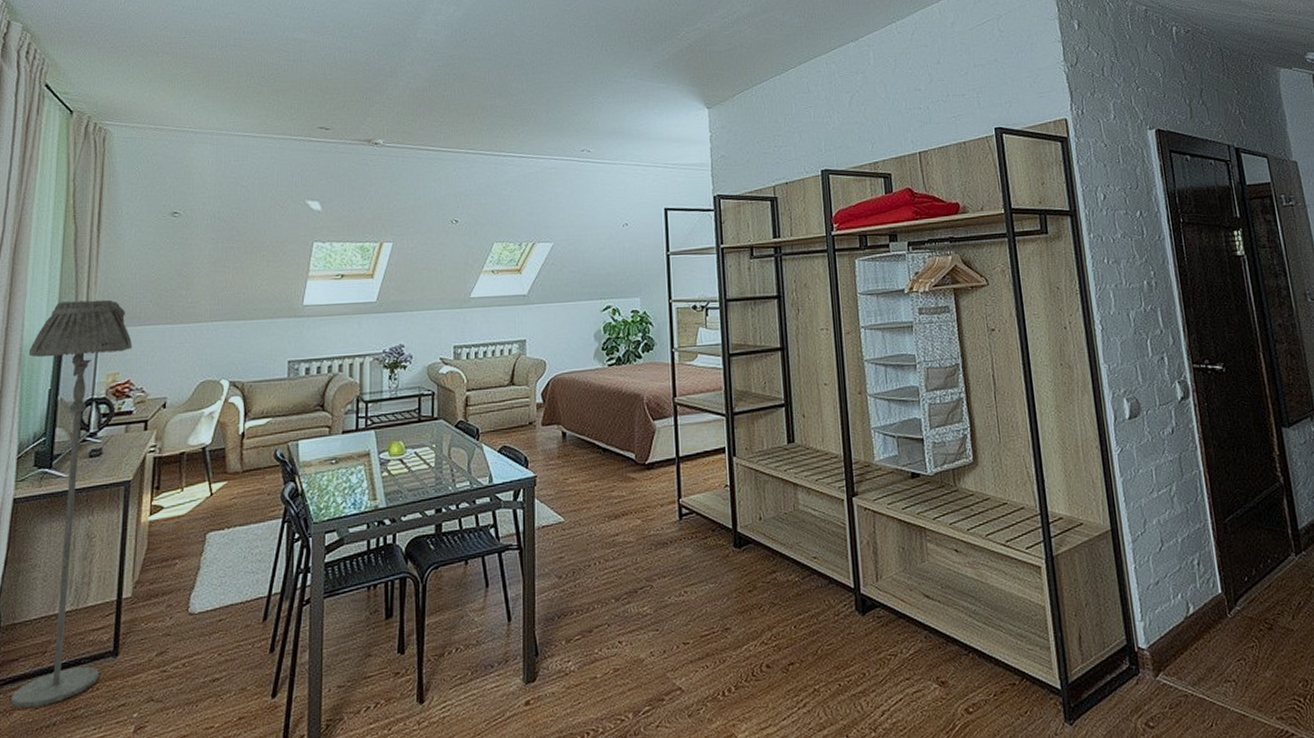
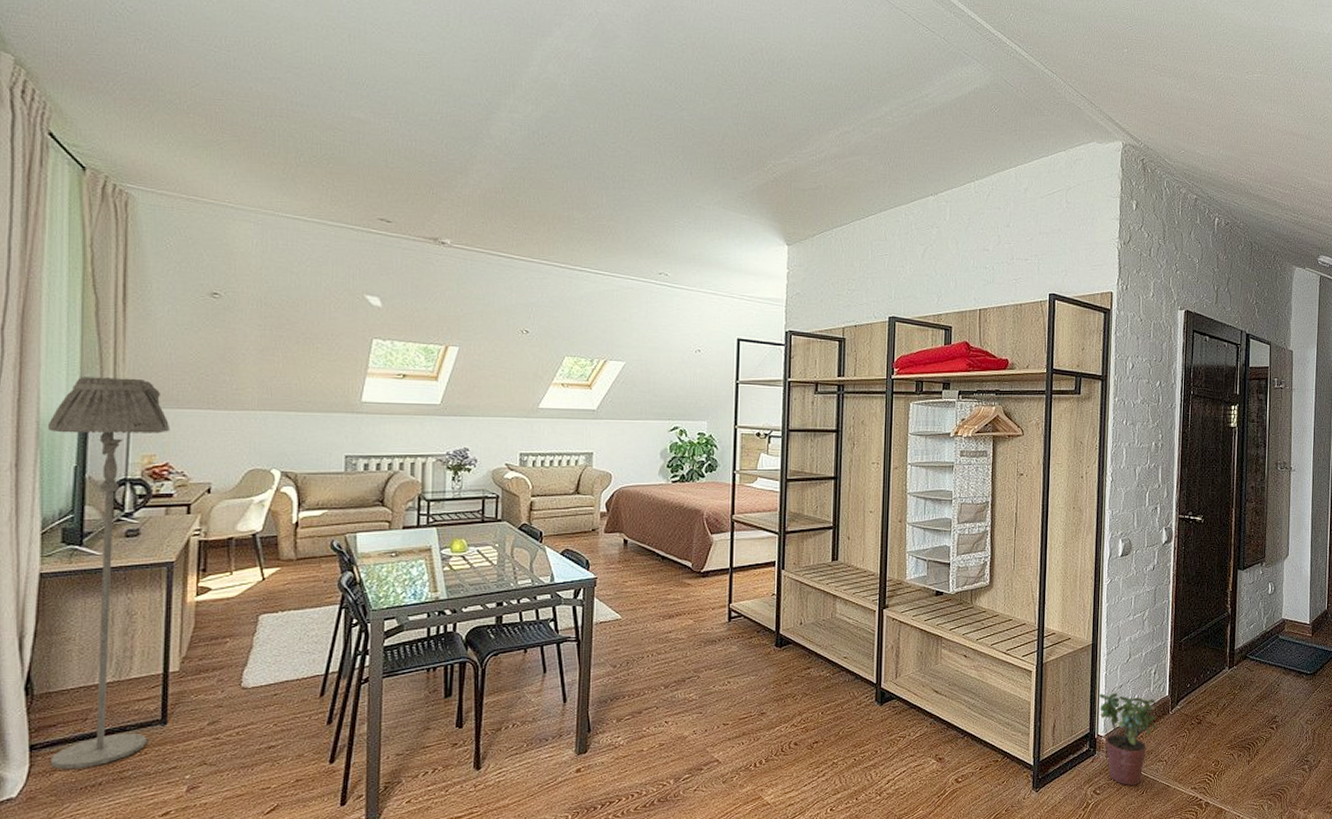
potted plant: none [1131,591,1214,715] -> present [1099,693,1157,785]

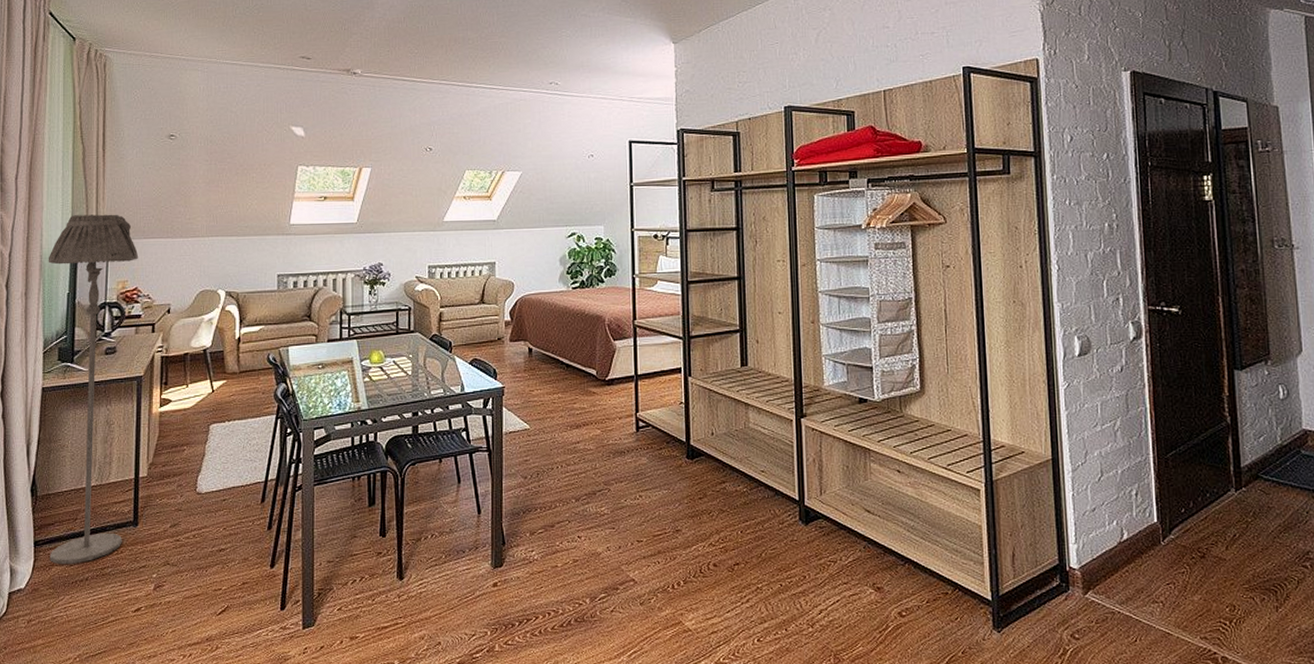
potted plant: present [1099,693,1157,785] -> none [1067,517,1146,630]

